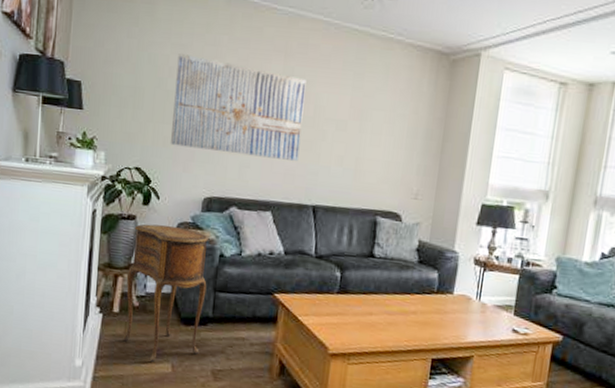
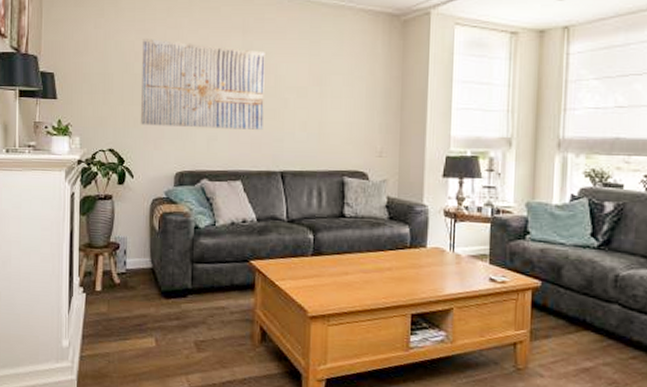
side table: present [123,224,208,362] -> none [106,202,184,337]

